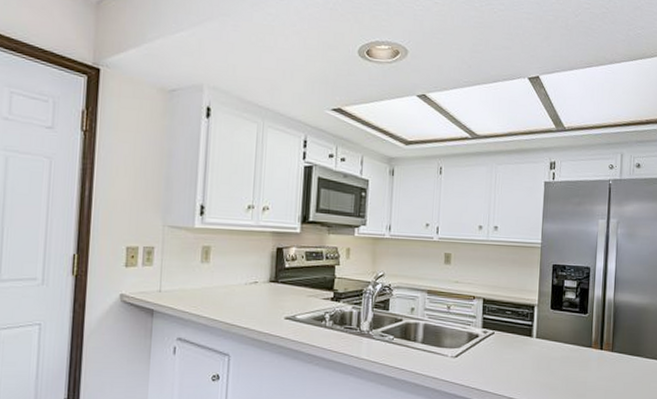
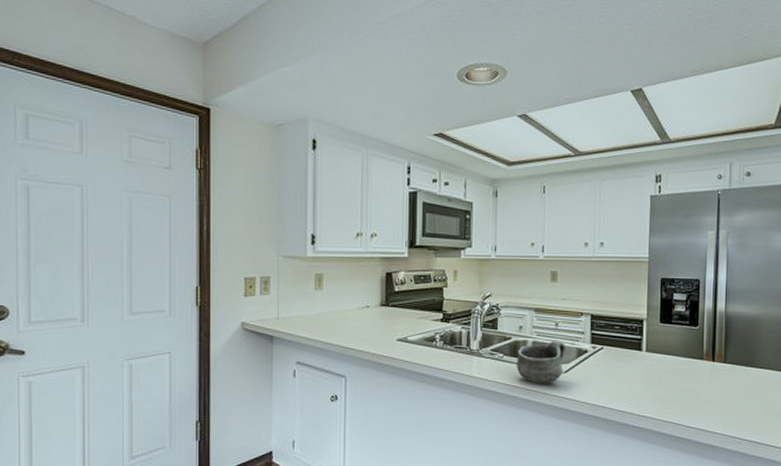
bowl: none [406,323,458,369] -> present [516,340,566,384]

